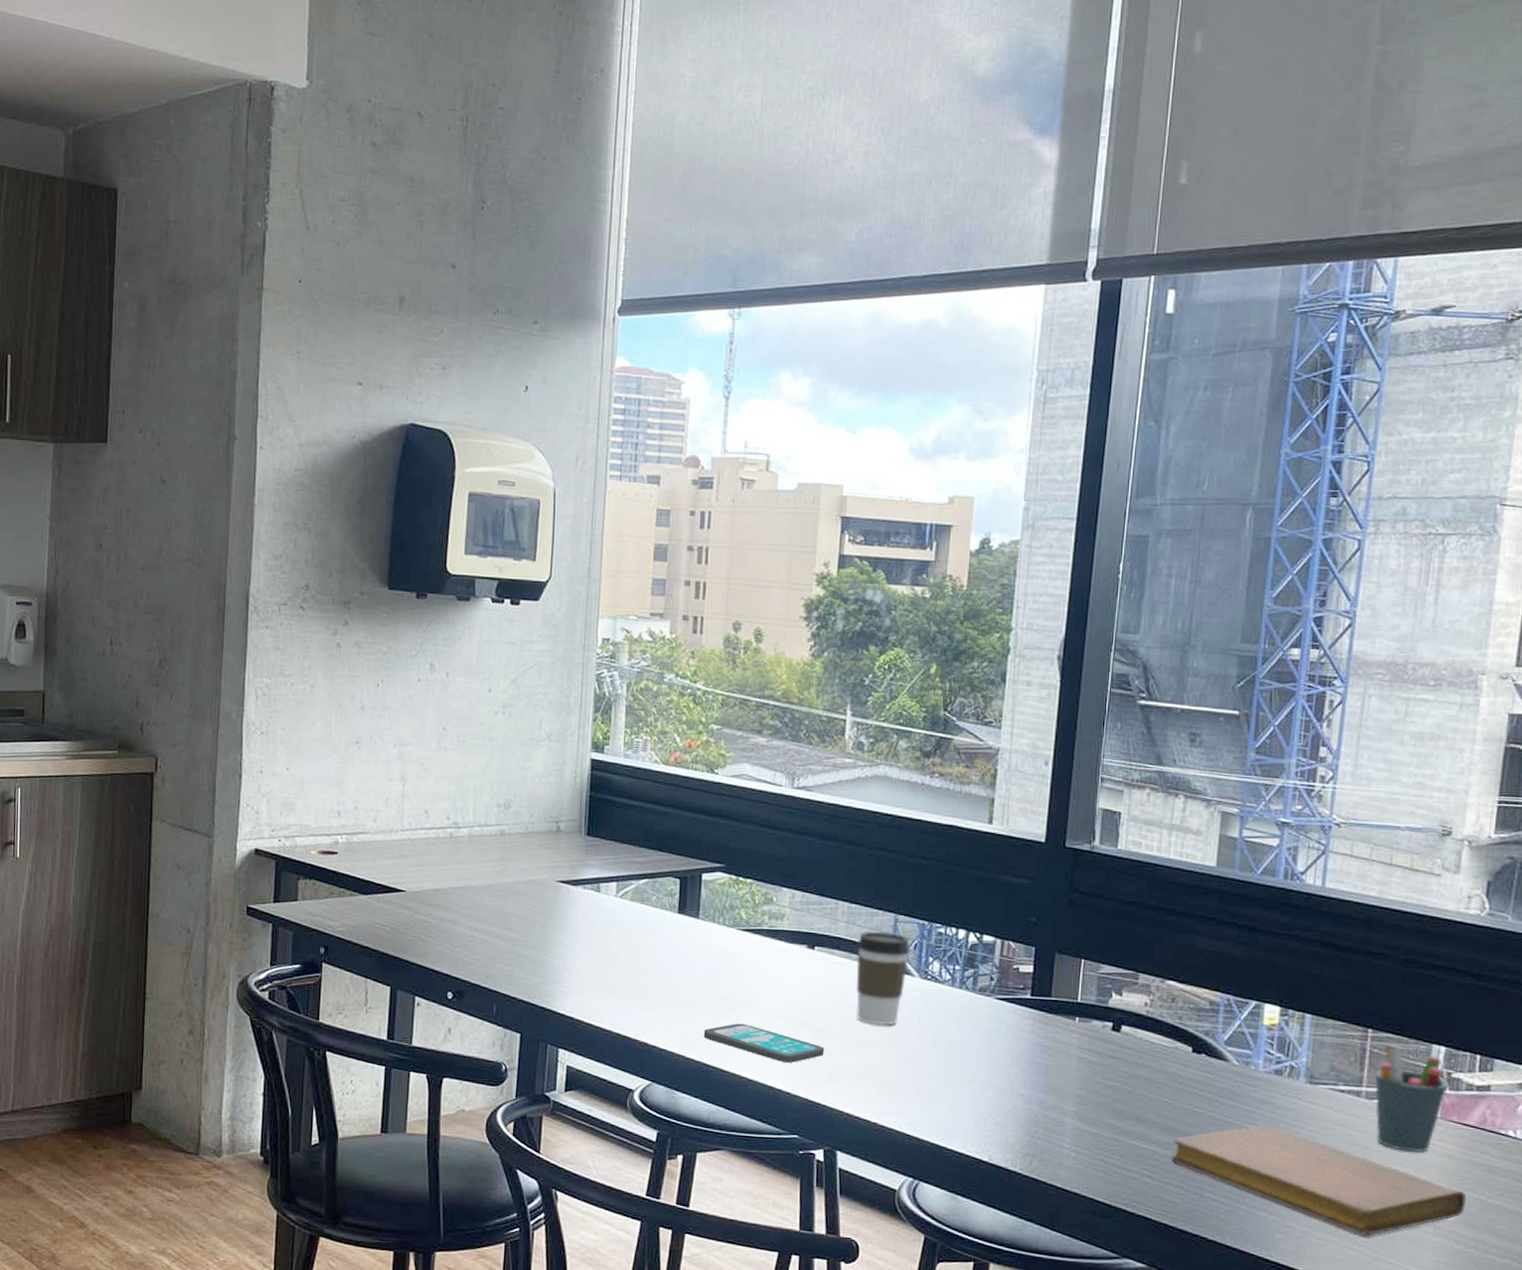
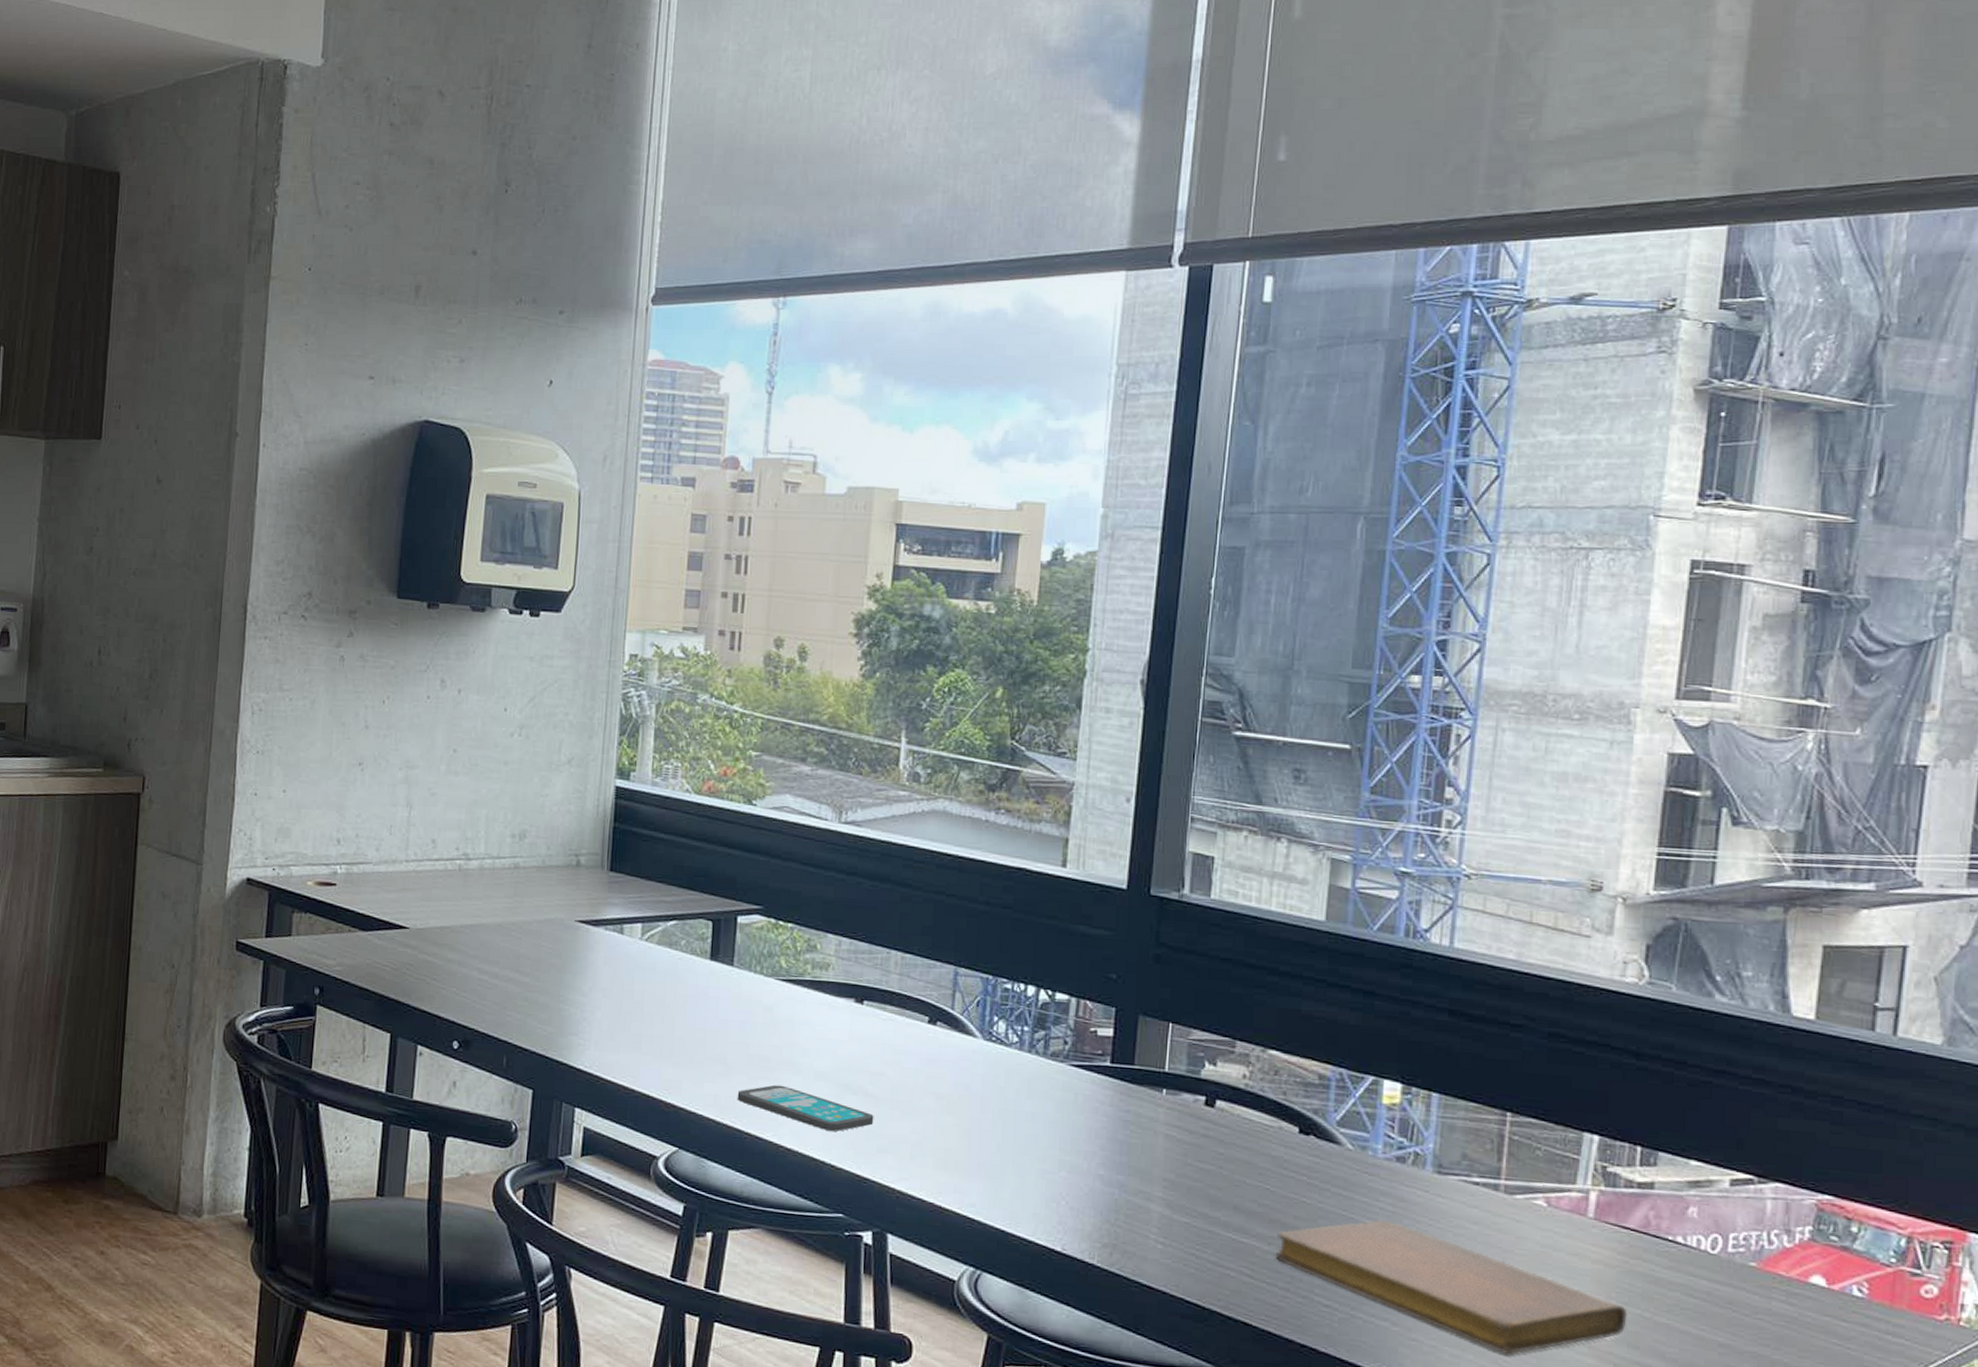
coffee cup: present [856,931,911,1026] -> none [910,984,973,1093]
pen holder: present [1374,1044,1448,1153] -> none [1515,1130,1603,1258]

